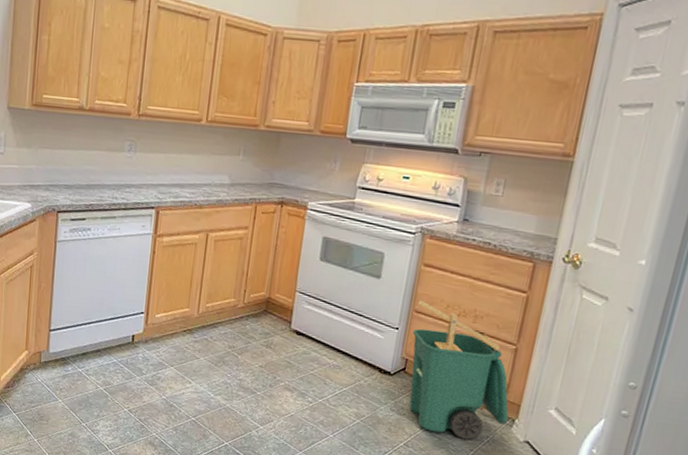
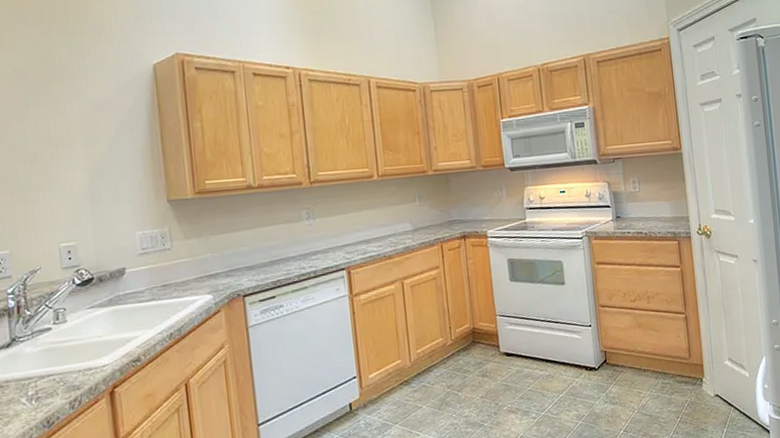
trash can: present [409,300,509,440] -> none [600,295,697,412]

